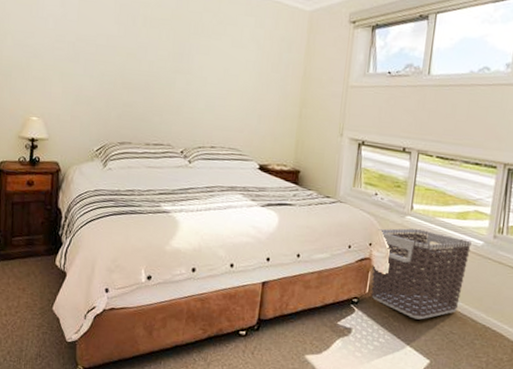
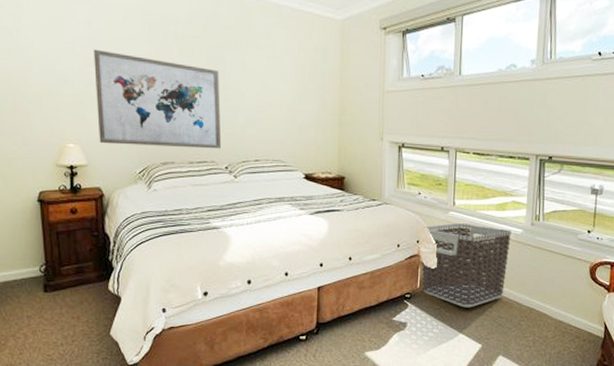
wall art: none [61,26,183,133] -> present [93,49,221,149]

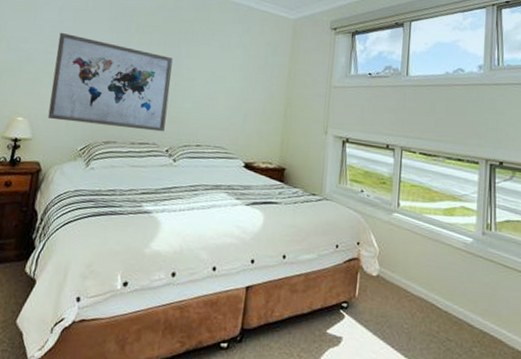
clothes hamper: present [421,223,511,308] -> none [360,226,461,326]

